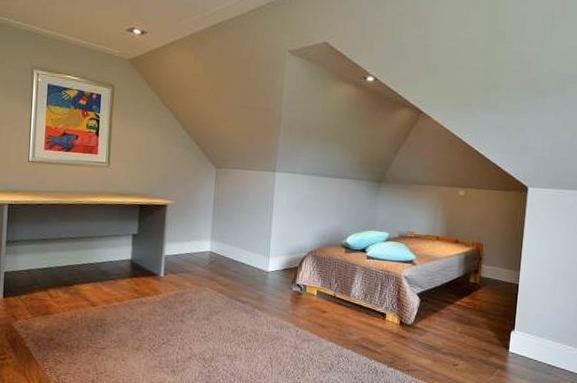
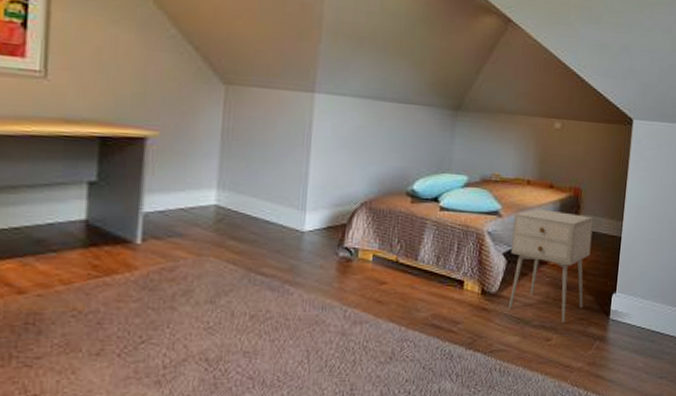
nightstand: none [422,259,494,352] -> present [509,209,594,322]

